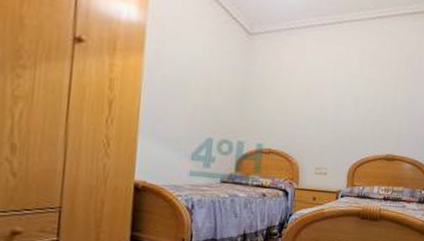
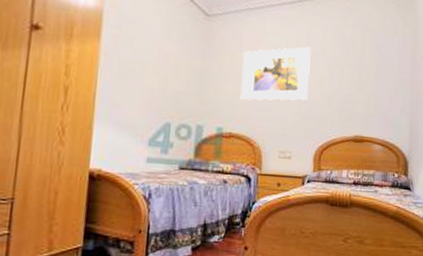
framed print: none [280,67,349,120] -> present [240,46,311,101]

